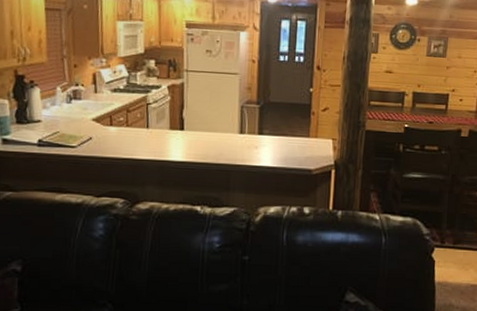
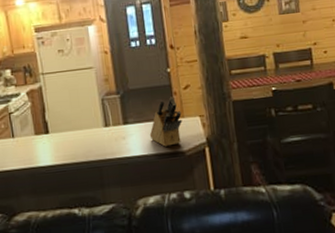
knife block: none [281,116,316,163] -> present [149,96,183,147]

